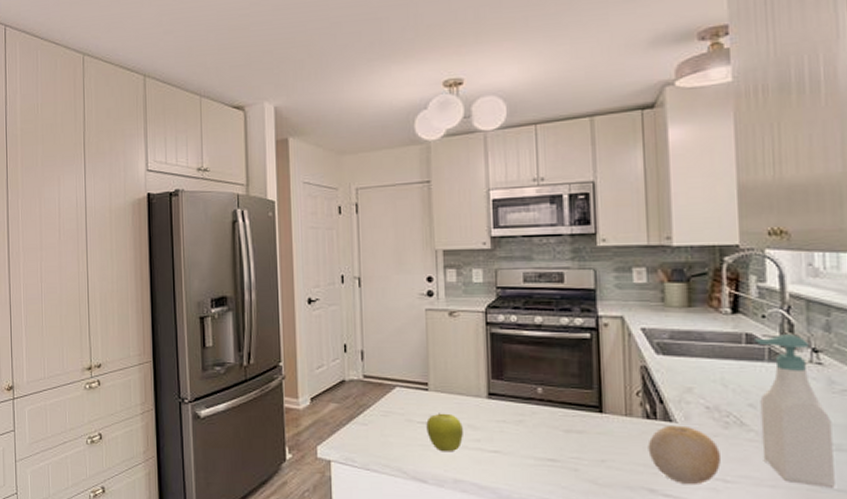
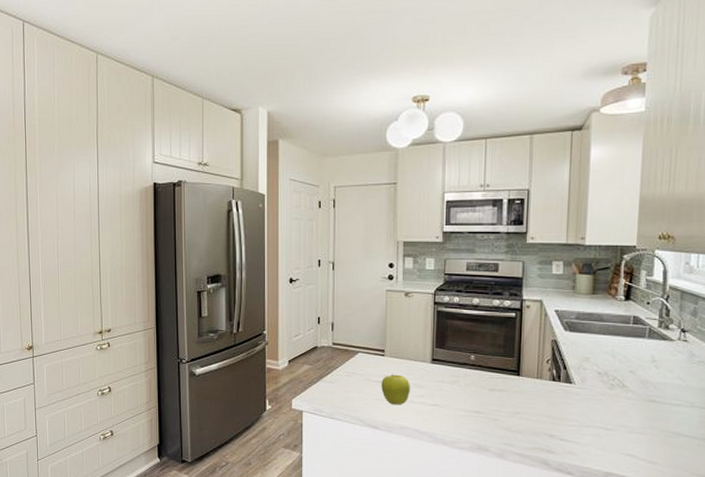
fruit: present [648,425,721,485] -> none [551,386,605,432]
soap bottle: present [753,334,835,489] -> none [636,317,689,435]

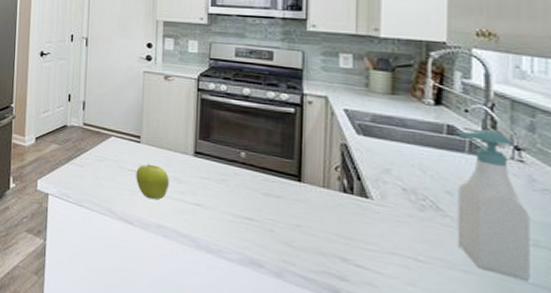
soap bottle: none [636,317,689,435] -> present [455,129,530,282]

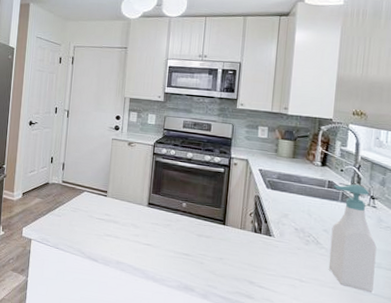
fruit: present [136,164,169,200] -> none [102,213,128,241]

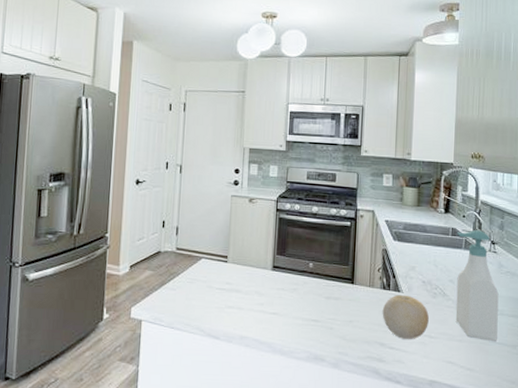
fruit: none [252,238,301,281] -> present [382,294,429,340]

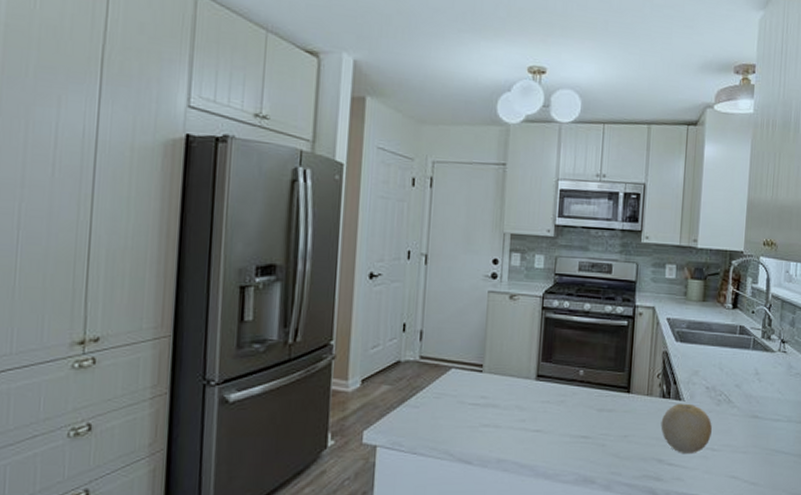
soap bottle: present [455,230,499,342] -> none [740,327,787,452]

